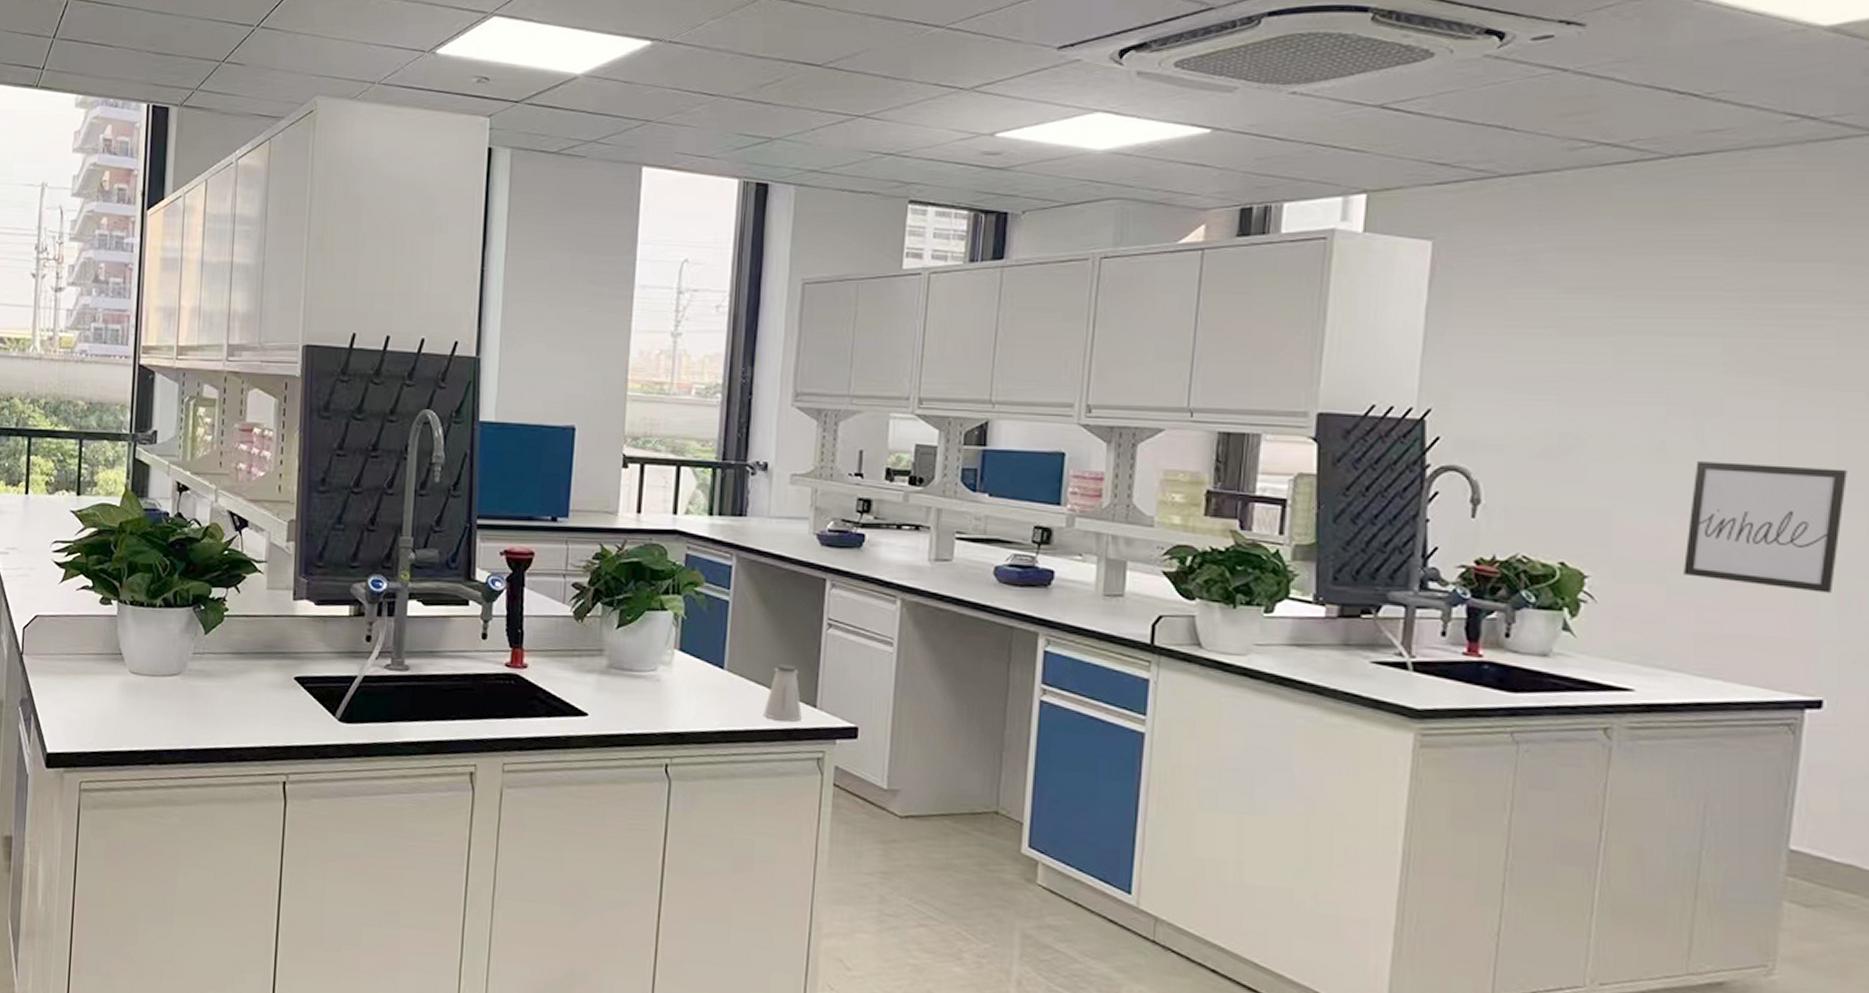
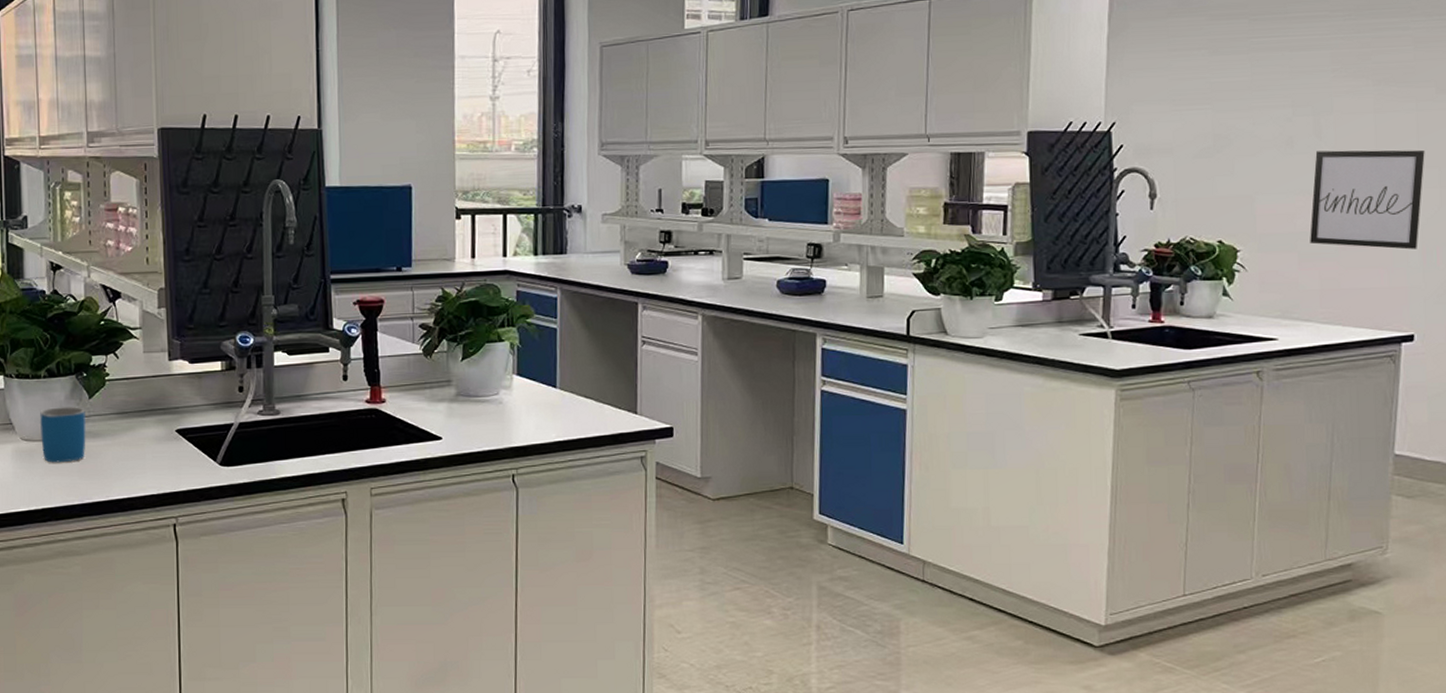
mug: none [150,640,200,702] -> present [40,407,86,463]
saltshaker: present [763,664,802,722] -> none [593,379,625,428]

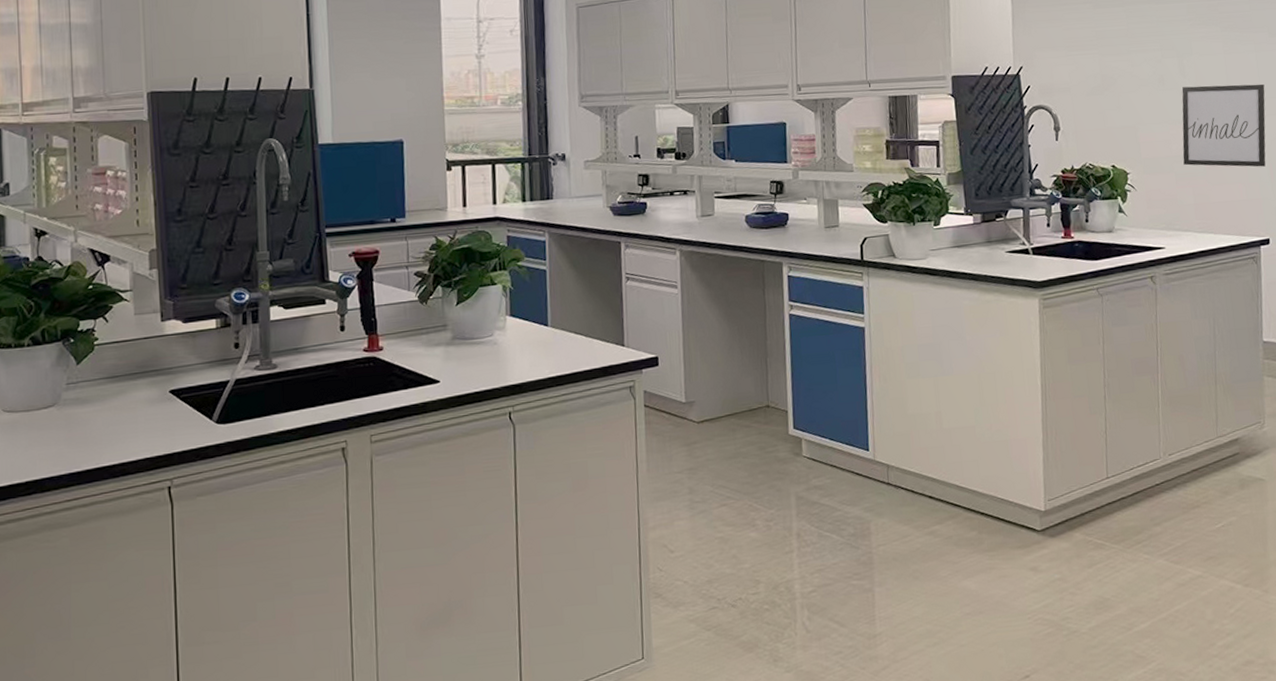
mug: present [40,407,86,463] -> none [24,373,74,434]

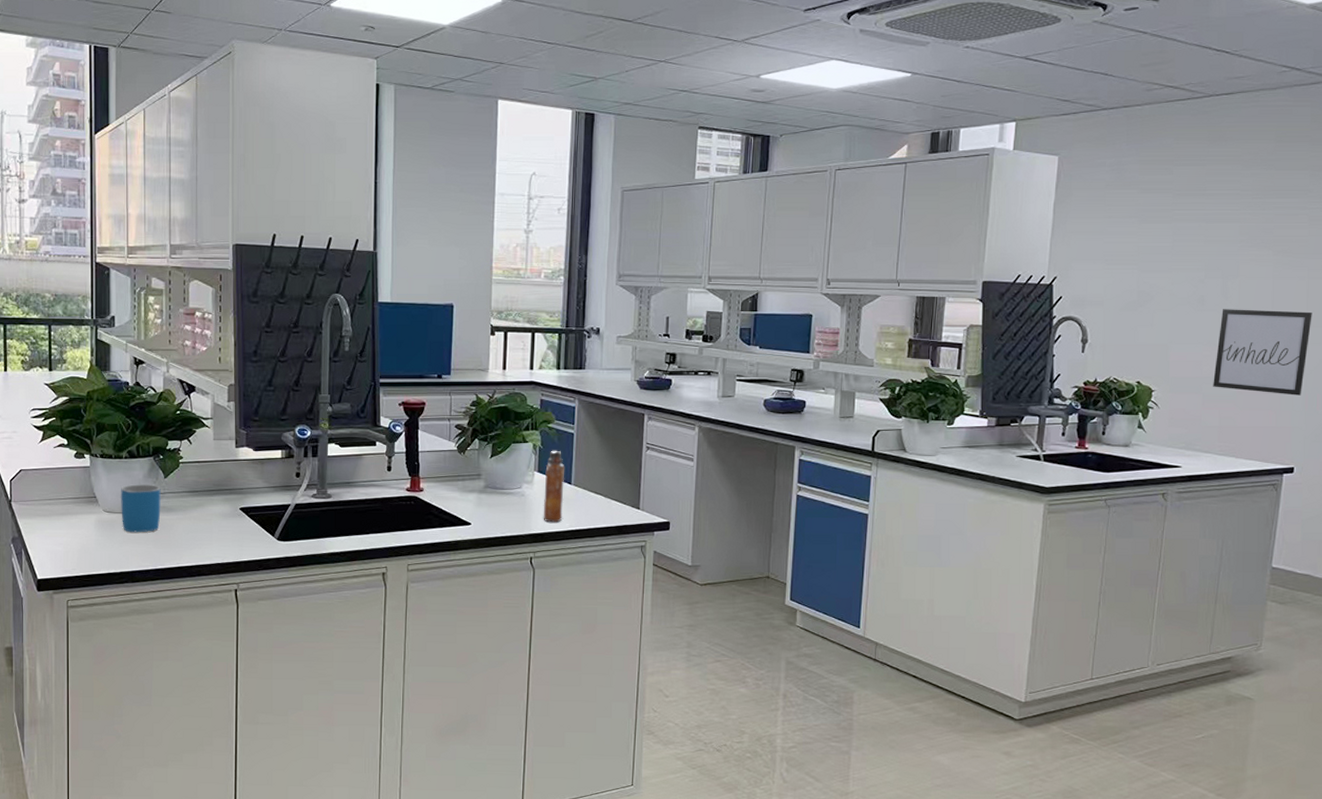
mug: none [24,373,74,434] -> present [121,484,161,533]
flask: none [518,290,541,371] -> present [543,450,565,523]

